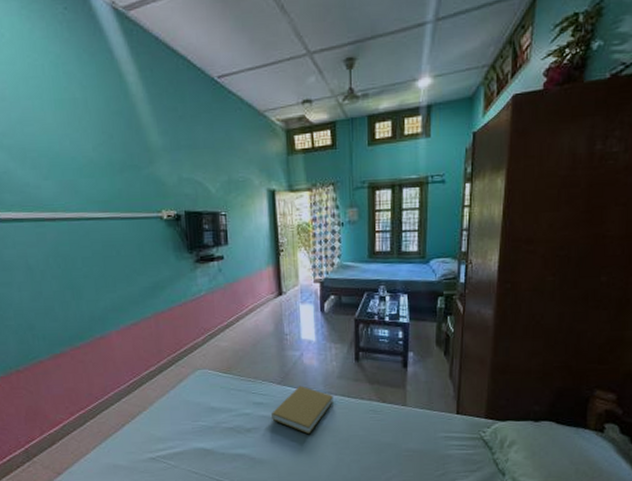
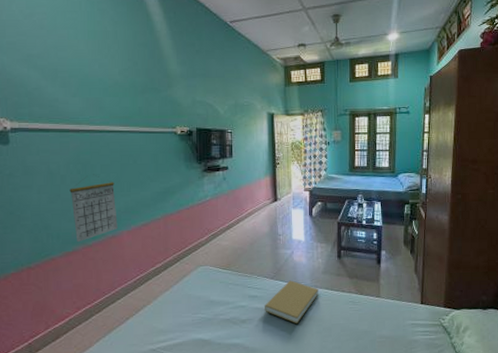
calendar: none [51,268,106,344] -> present [69,174,118,243]

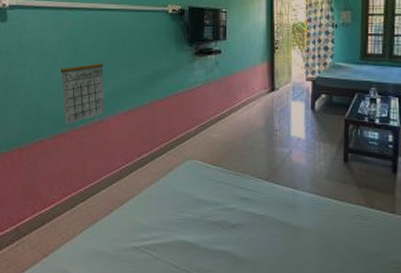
book: present [265,280,319,323] -> none [257,183,320,235]

